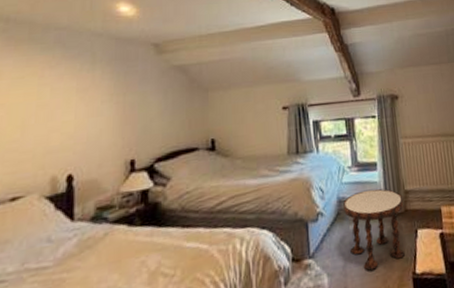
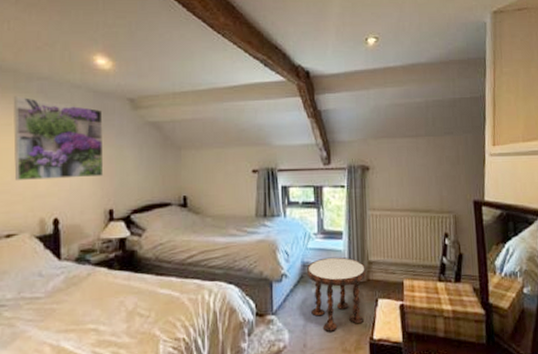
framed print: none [24,48,125,138] -> present [13,96,104,181]

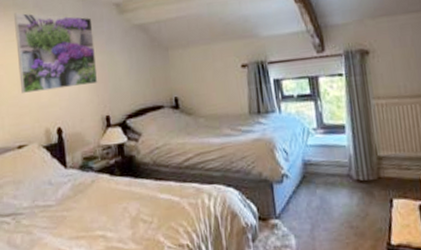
side table: present [307,257,367,332] -> none [309,153,378,237]

